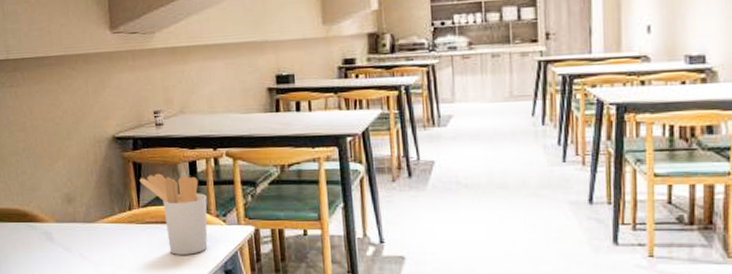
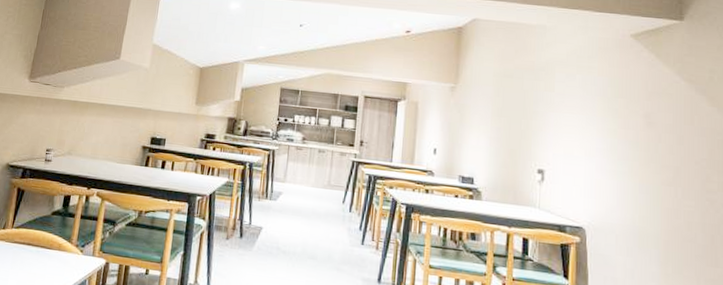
utensil holder: present [139,173,208,255] -> none [19,201,72,277]

